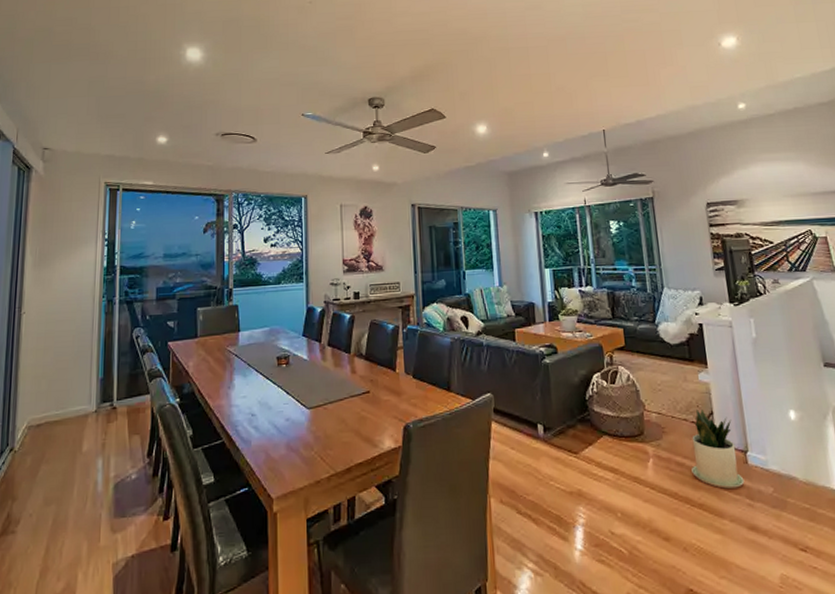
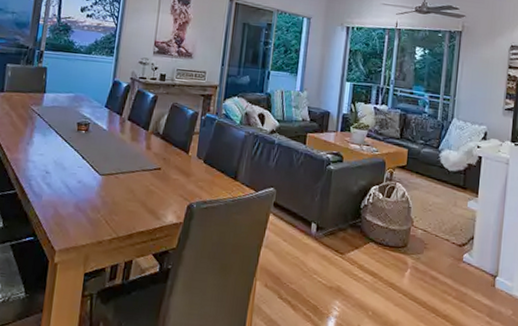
planter: present [691,409,745,489] -> none [443,233,489,307]

